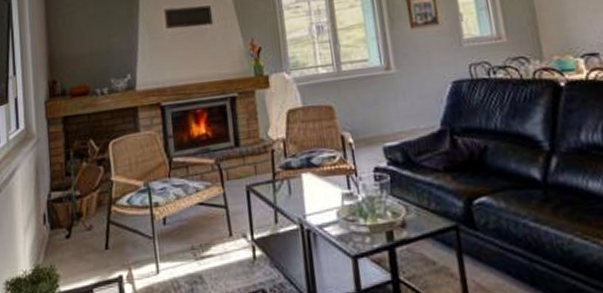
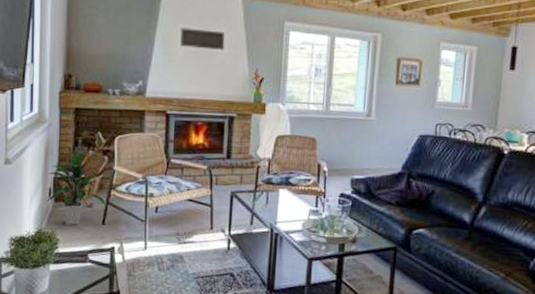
indoor plant: none [39,163,109,256] -> present [46,149,108,225]

